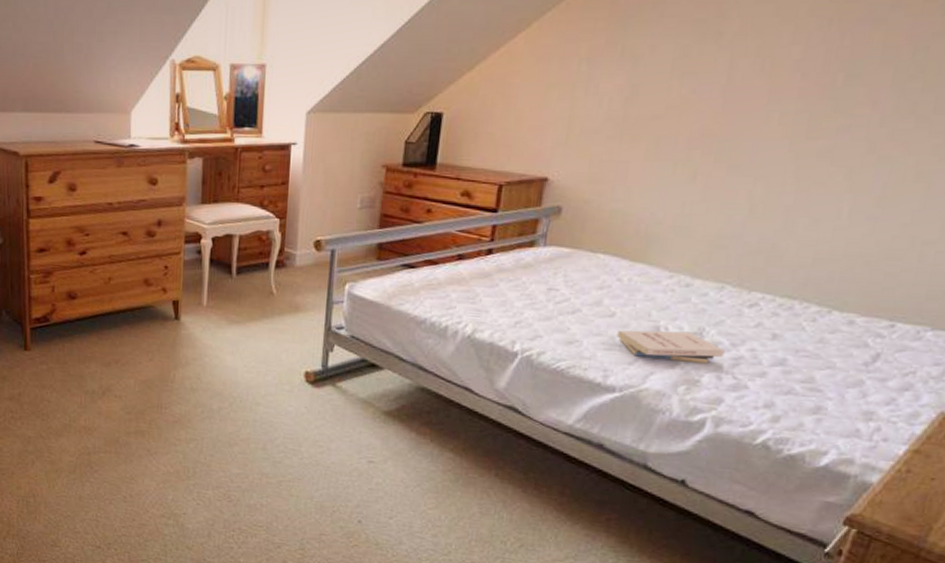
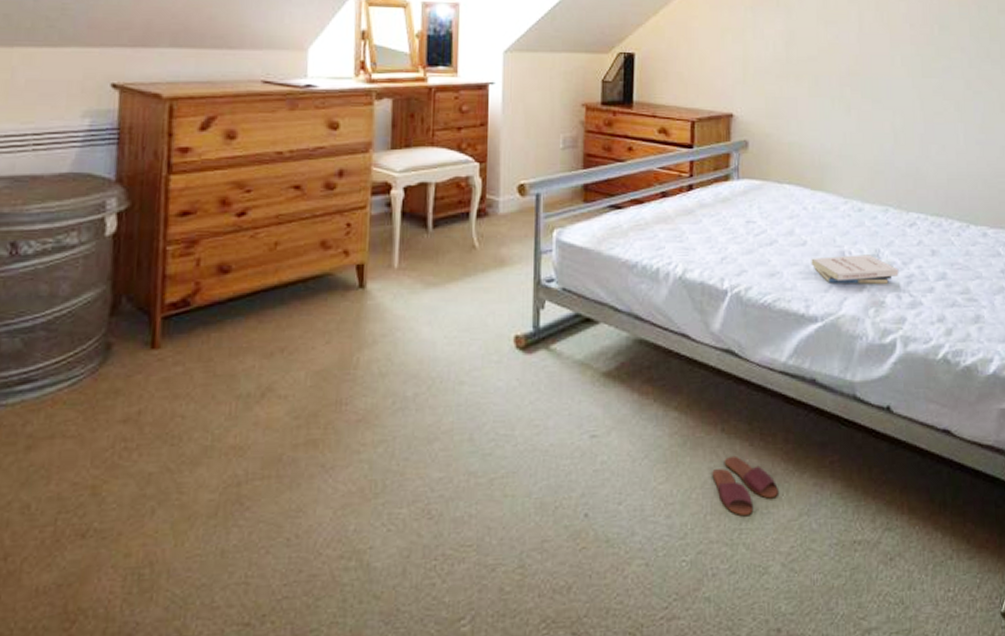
slippers: none [481,497,547,549] -> present [712,455,778,517]

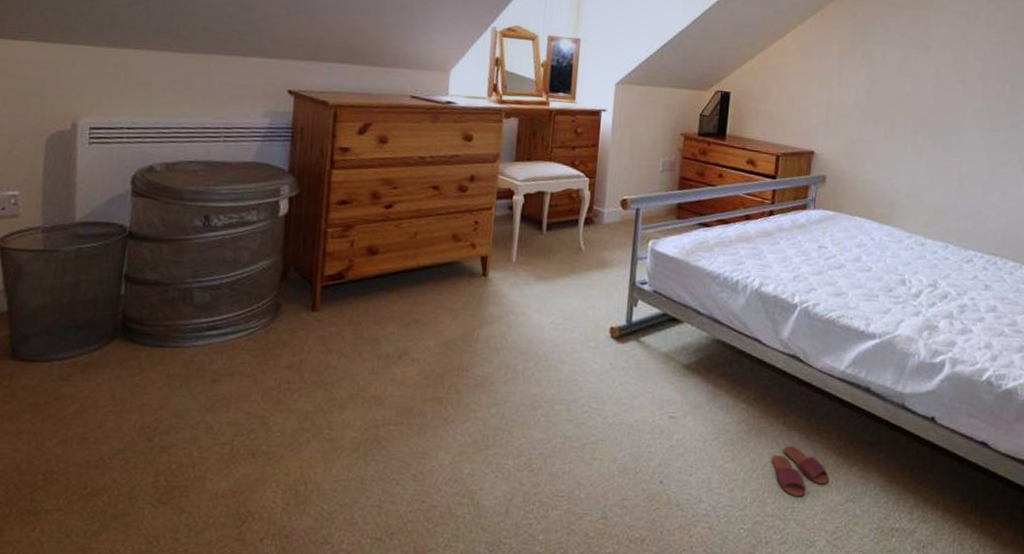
books: present [811,254,899,284] -> none [874,283,953,311]

